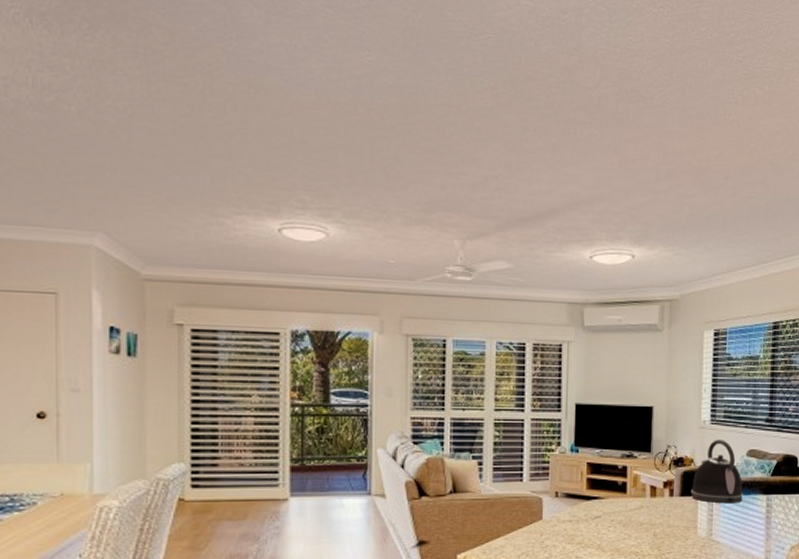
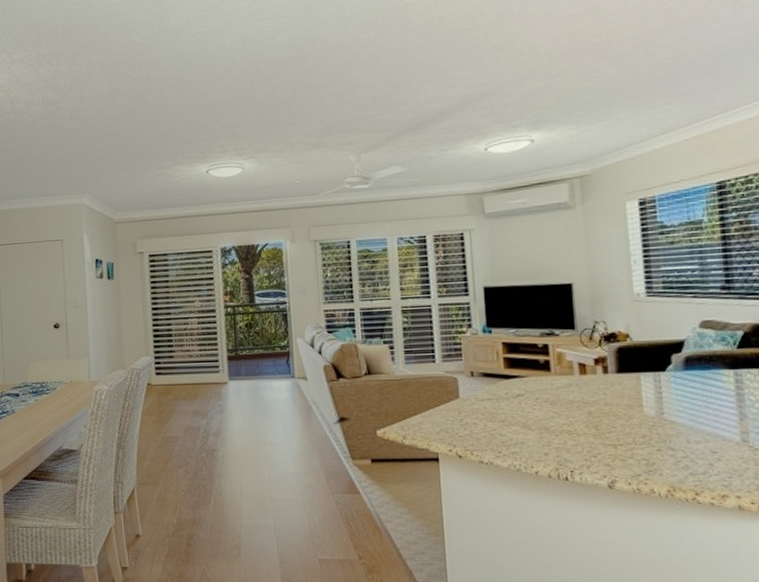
kettle: present [690,440,744,504] -> none [629,312,702,380]

